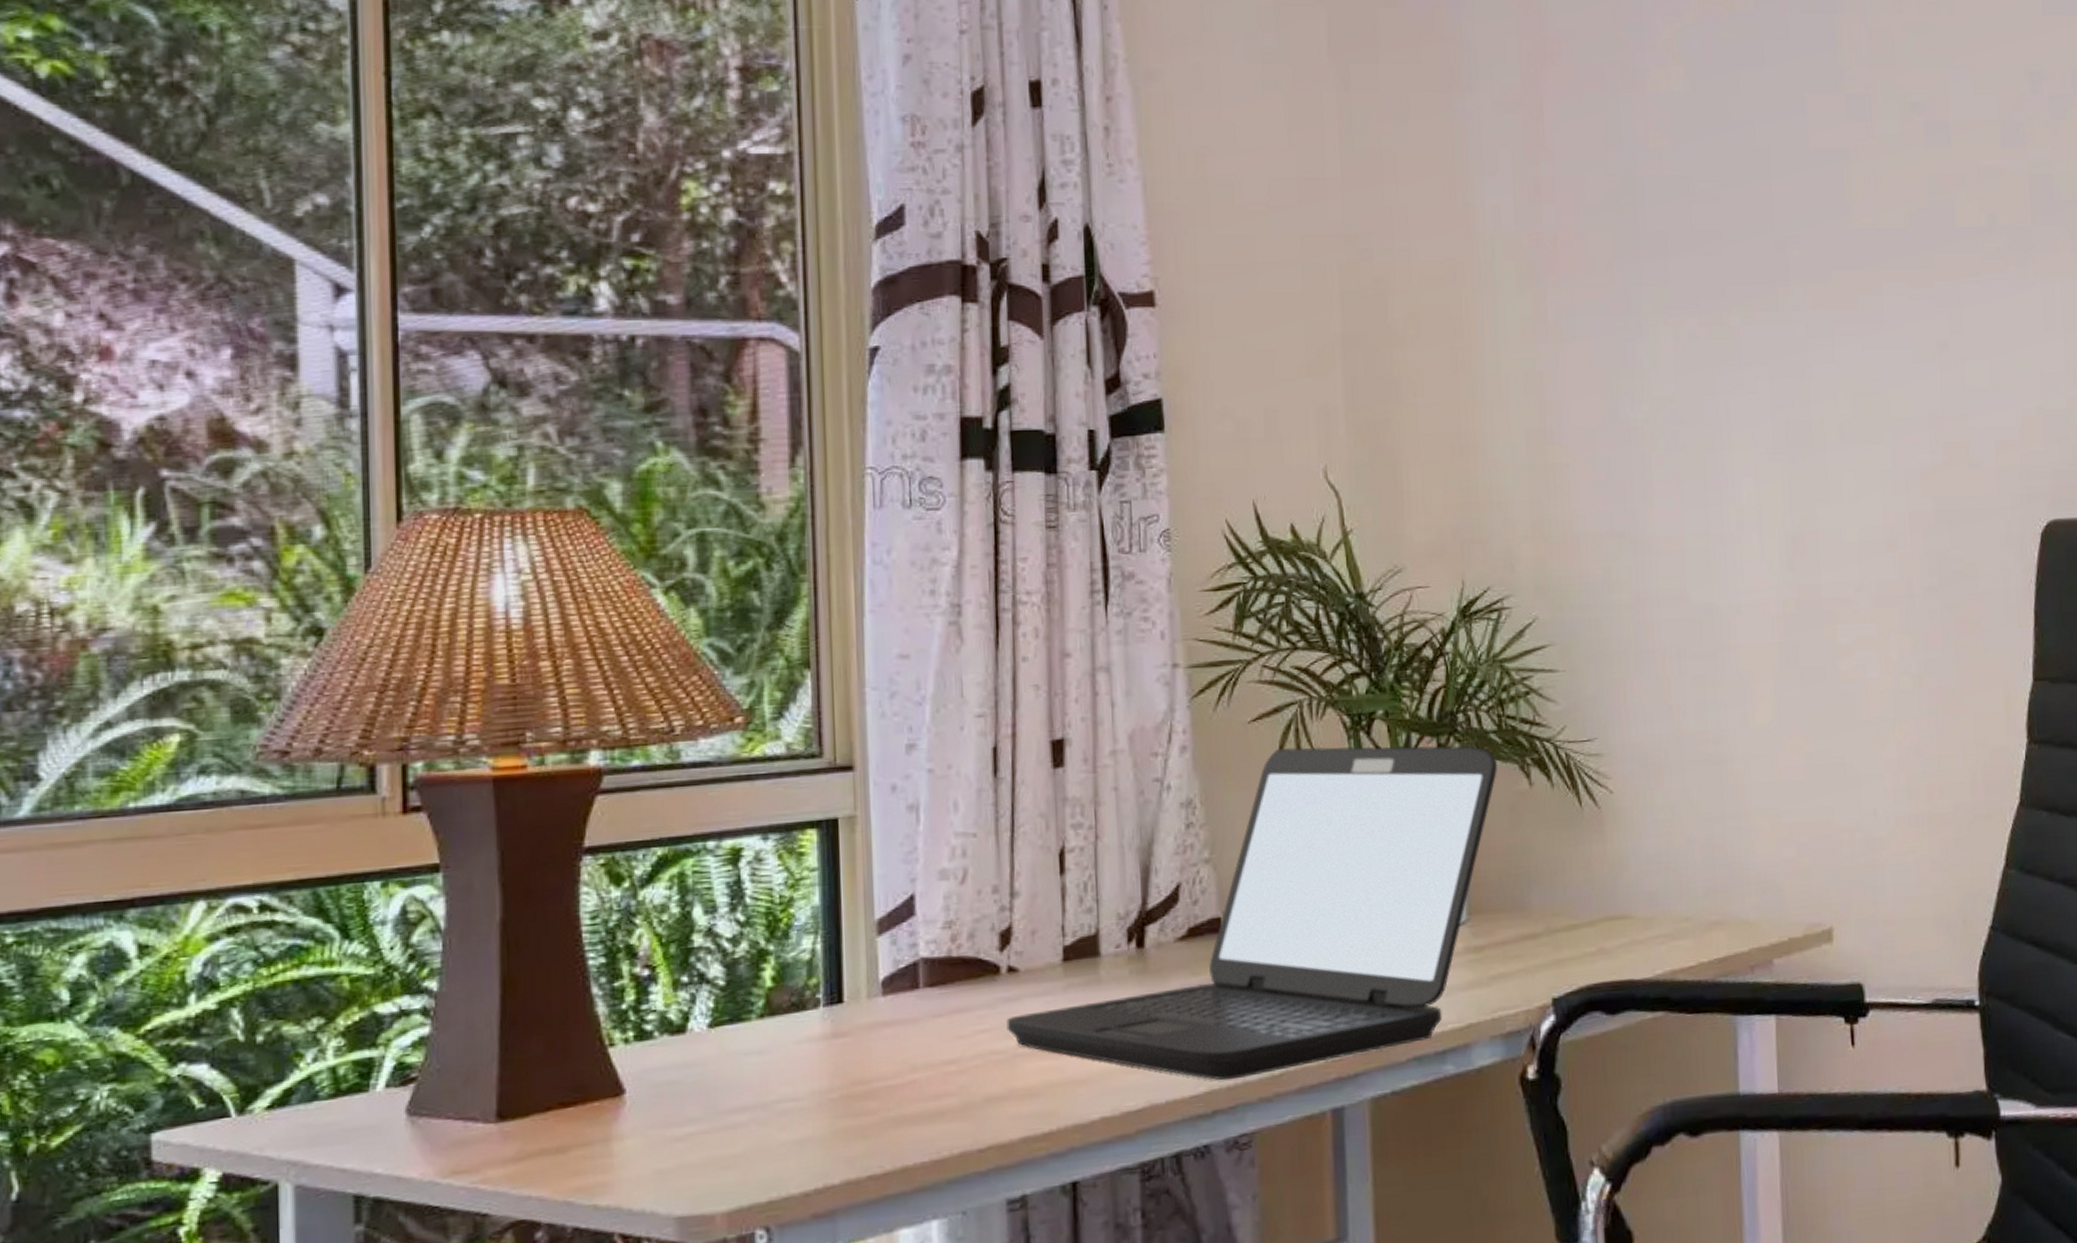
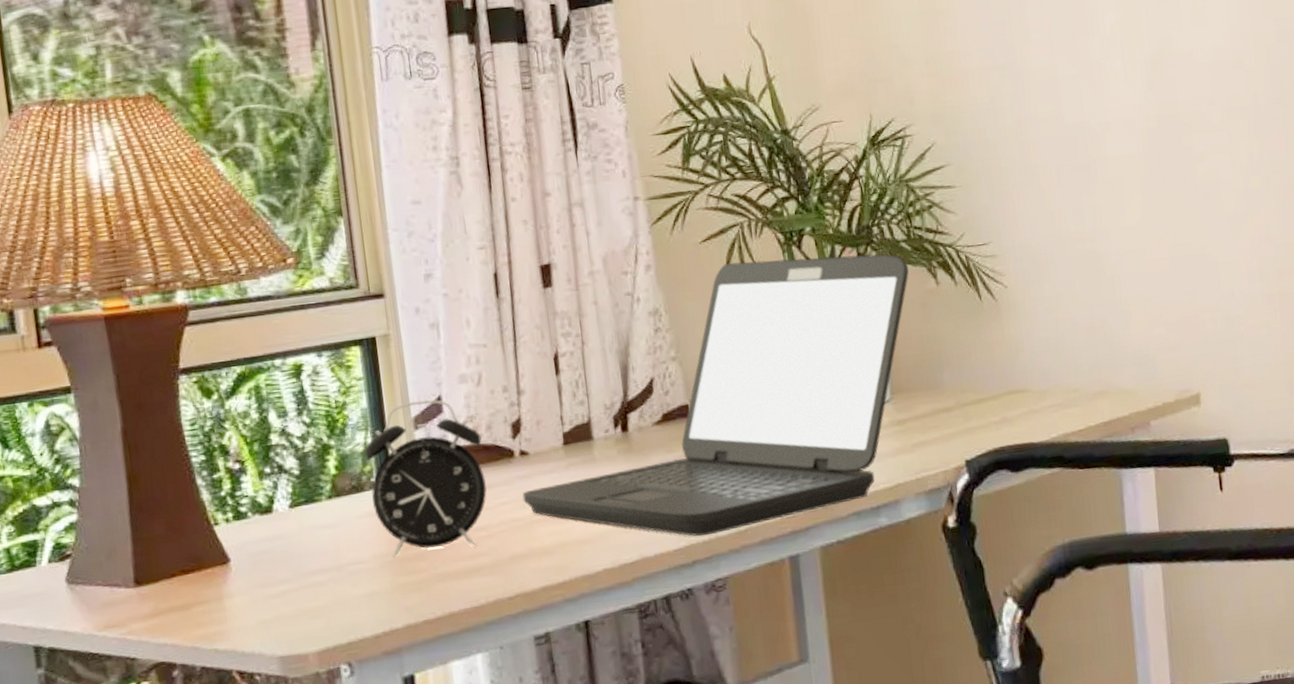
alarm clock: none [811,898,962,1095] -> present [364,399,487,558]

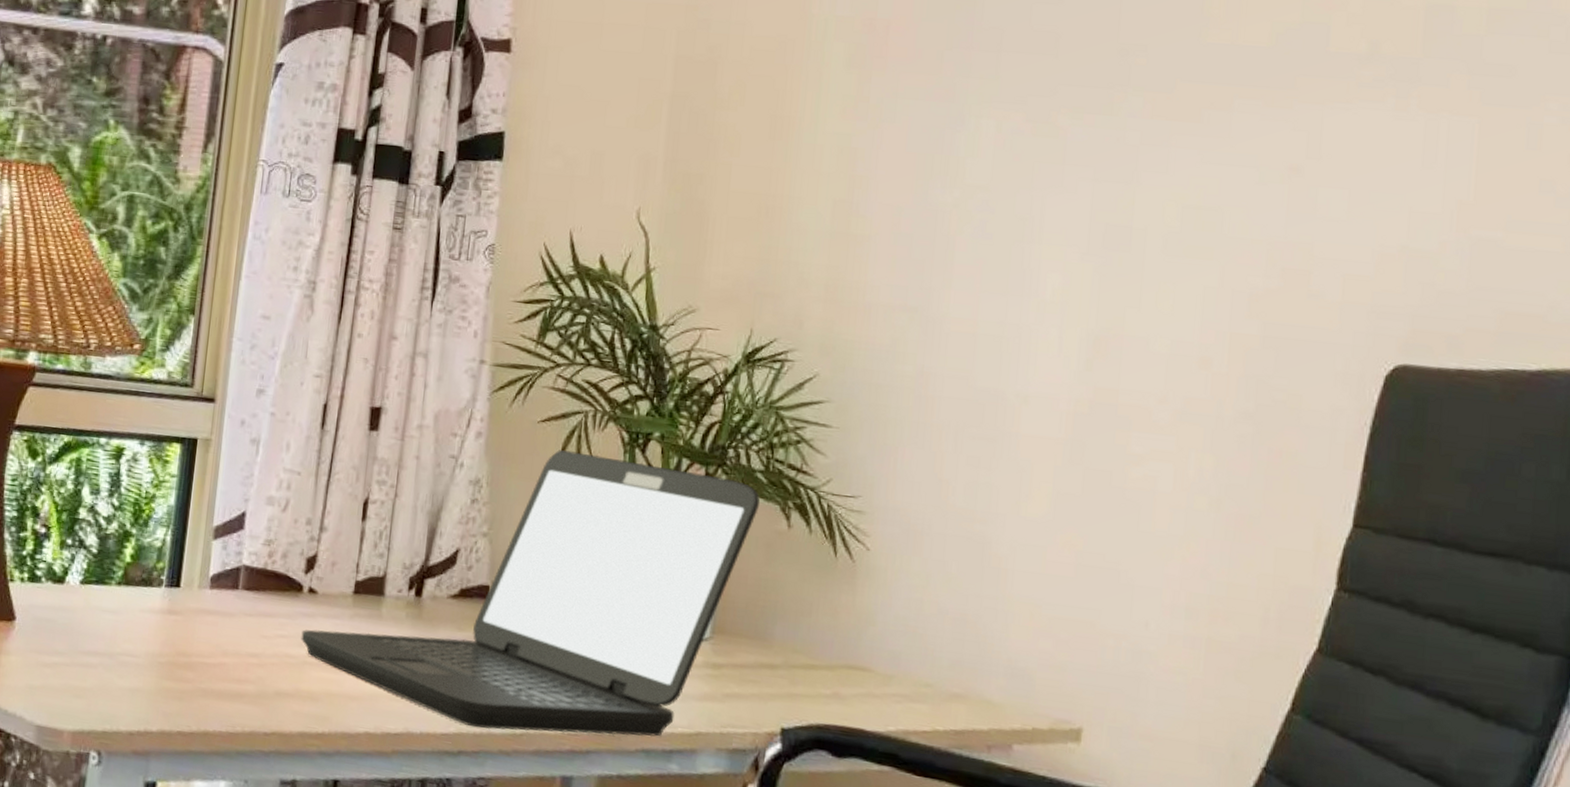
alarm clock: present [364,399,487,558] -> none [156,510,275,672]

